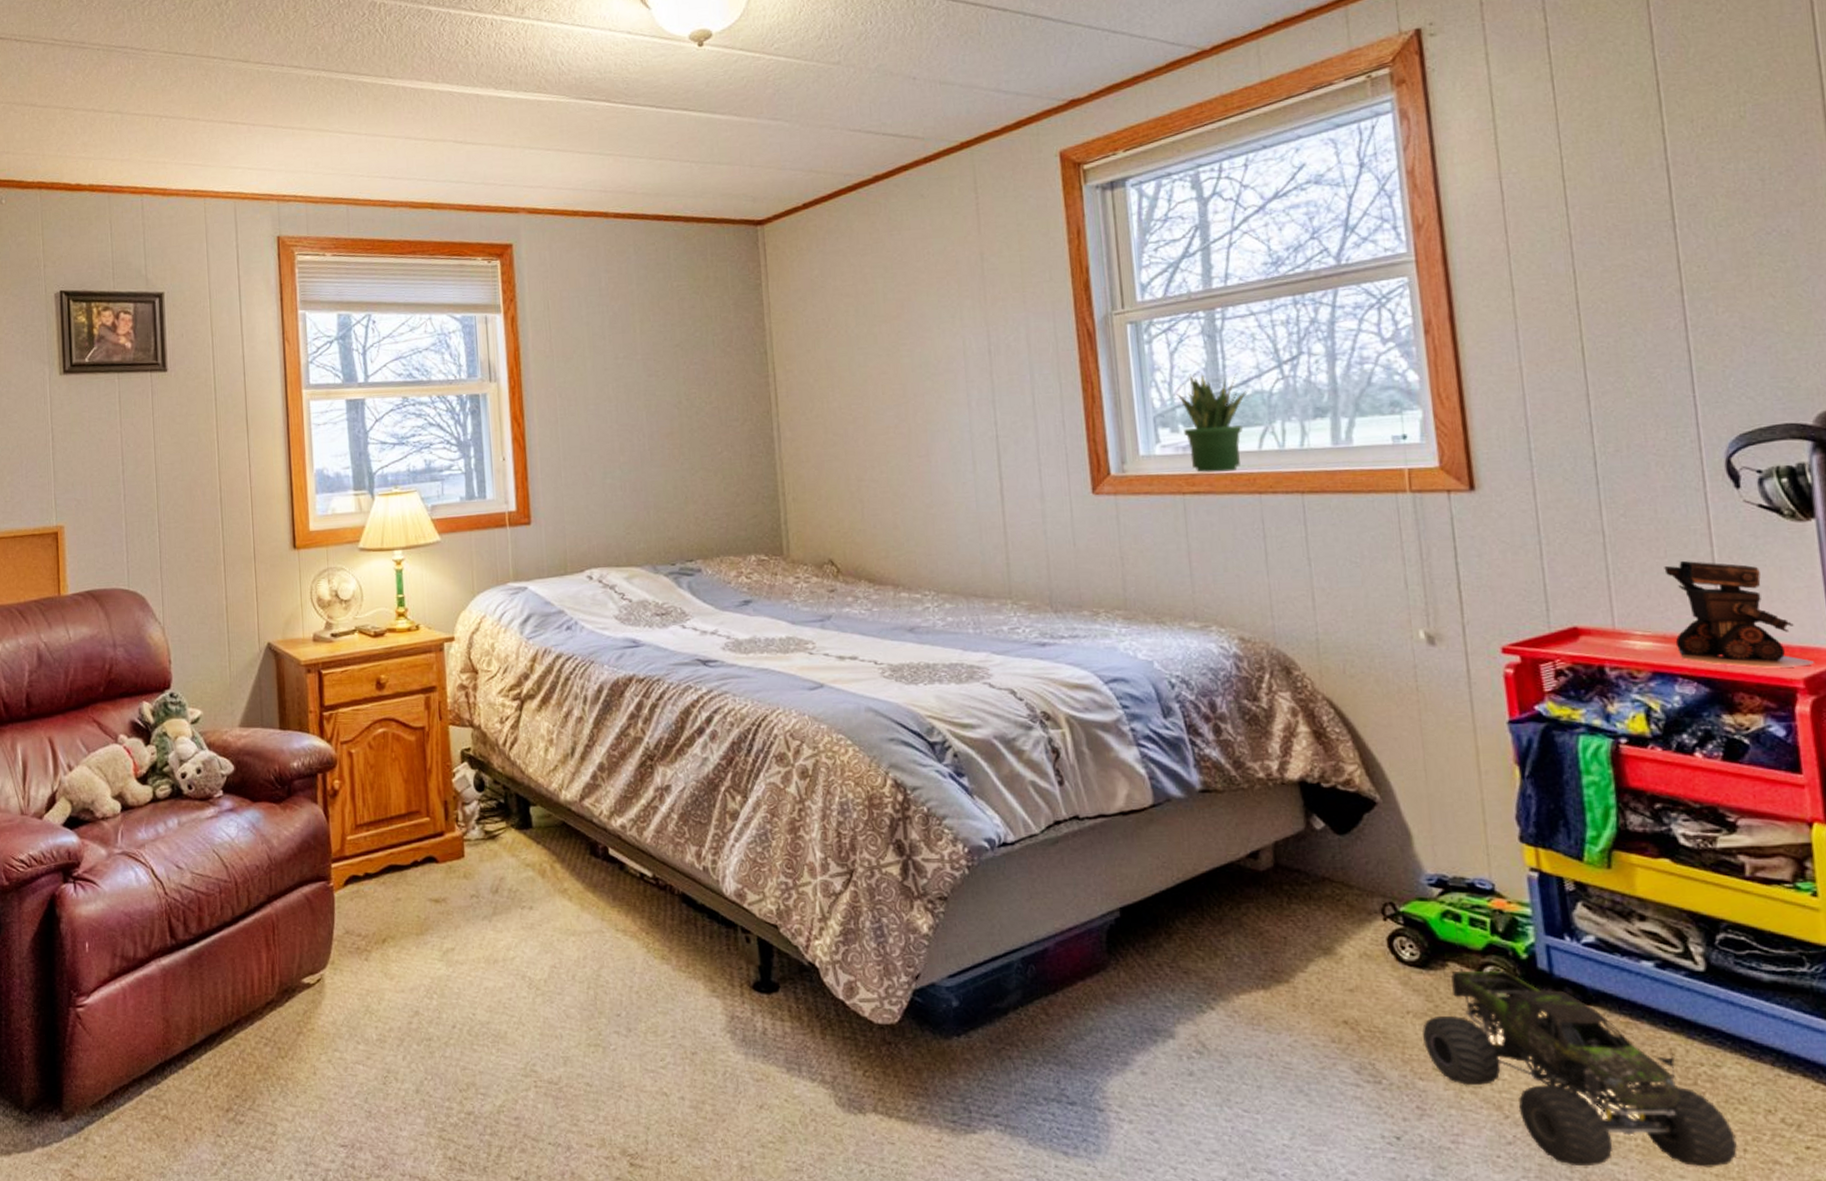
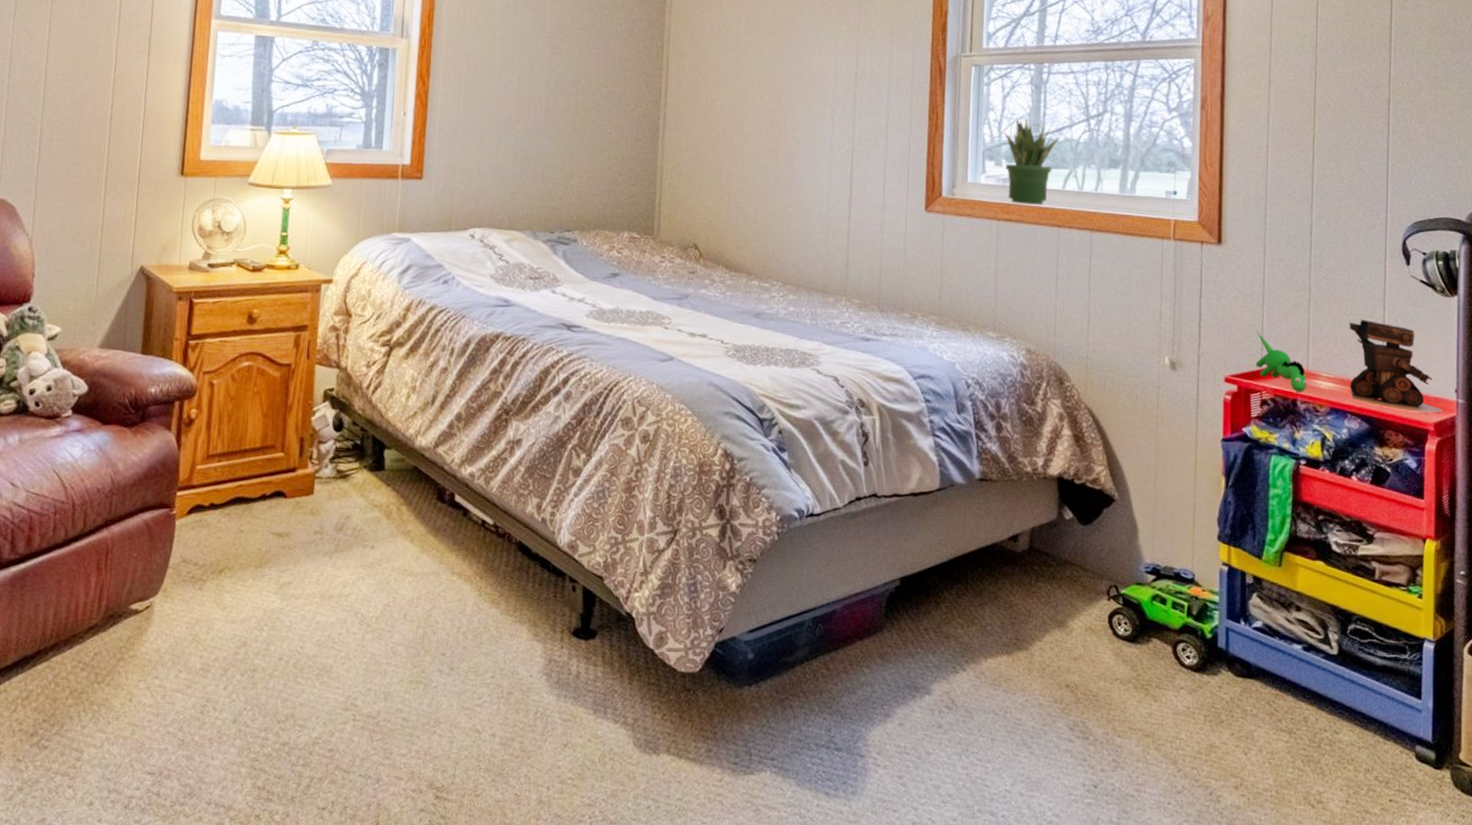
toy truck: present [1421,887,1739,1167] -> none [1124,575,1343,815]
toy dinosaur: none [1536,588,1618,657] -> present [1255,330,1309,392]

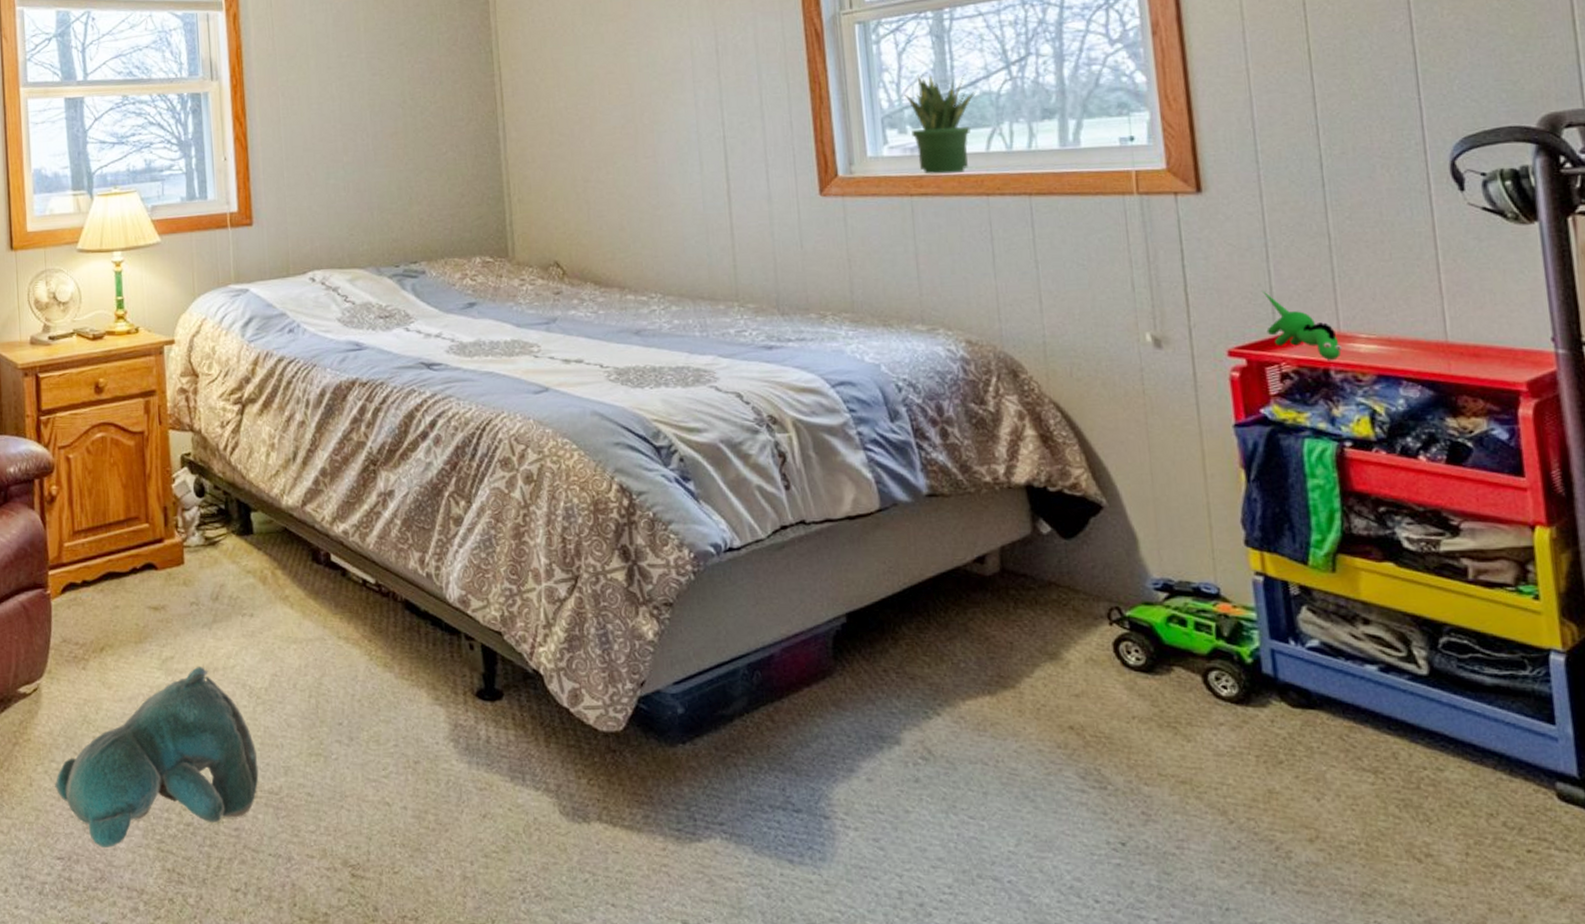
teddy bear: none [155,593,361,764] -> present [55,667,259,847]
toy robot: present [1349,319,1444,413] -> none [1389,263,1538,371]

